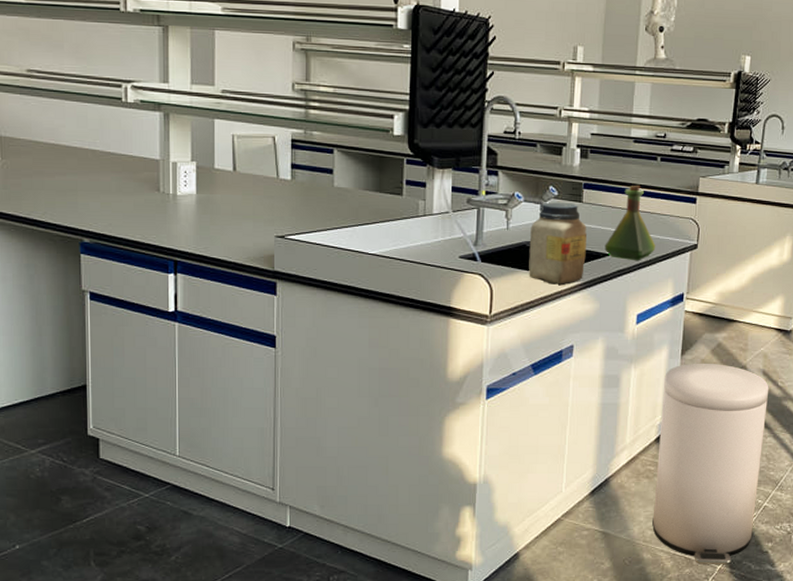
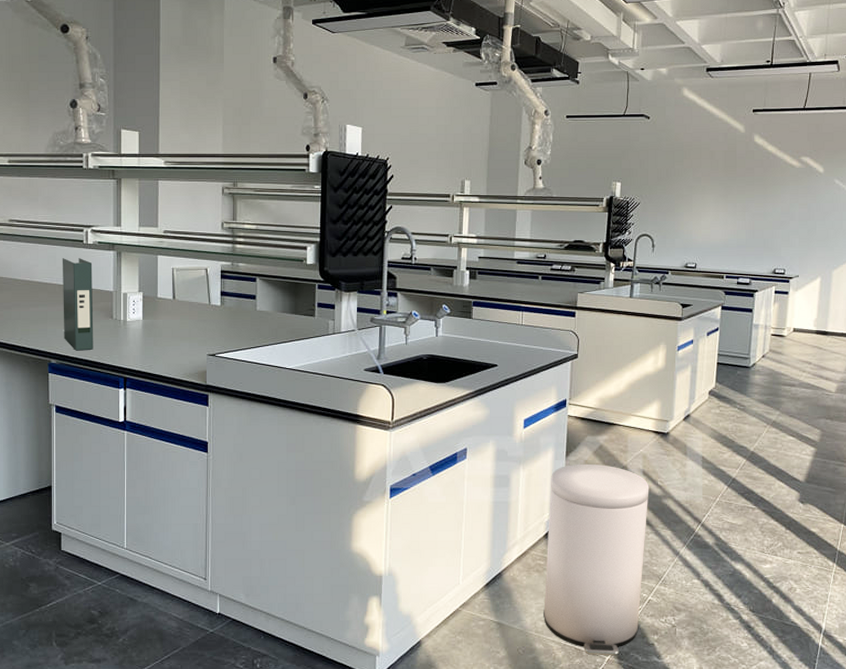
binder: none [95,118,136,229] -> present [62,258,94,351]
jar: present [529,202,587,286] -> none [426,319,476,394]
flask: present [605,185,656,261] -> none [493,302,539,371]

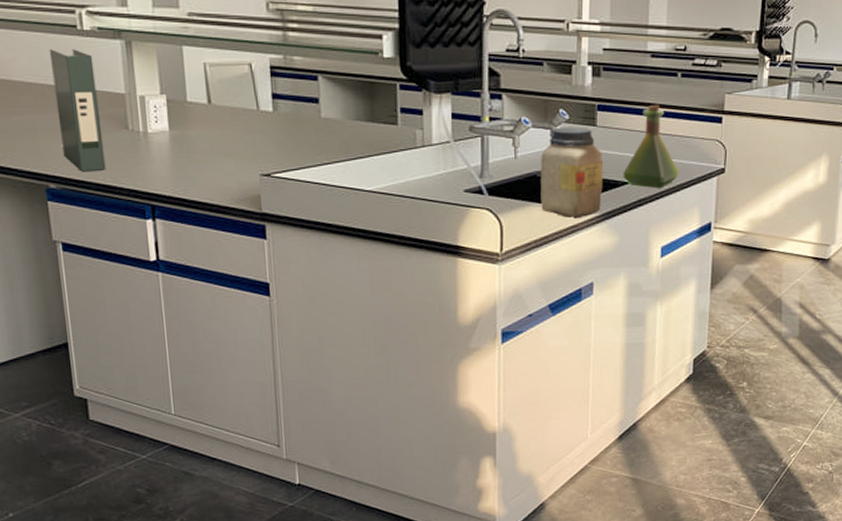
jar: none [426,319,476,394] -> present [540,127,603,219]
flask: none [493,302,539,371] -> present [623,105,679,189]
pedal bin: present [543,463,649,656] -> none [685,296,806,508]

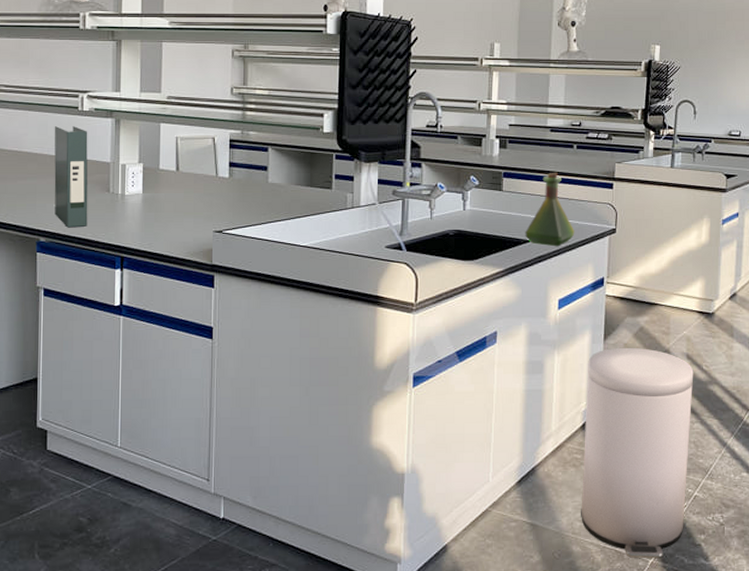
jar: present [540,127,603,219] -> none [452,191,507,273]
pedal bin: none [685,296,806,508] -> present [581,347,694,559]

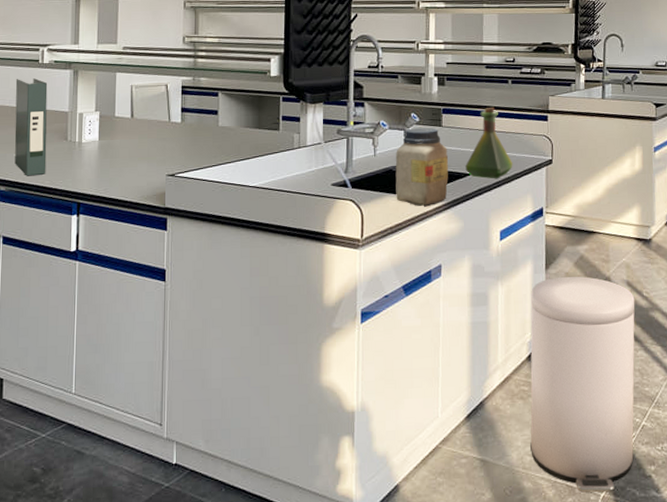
jar: none [452,191,507,273] -> present [395,127,448,207]

